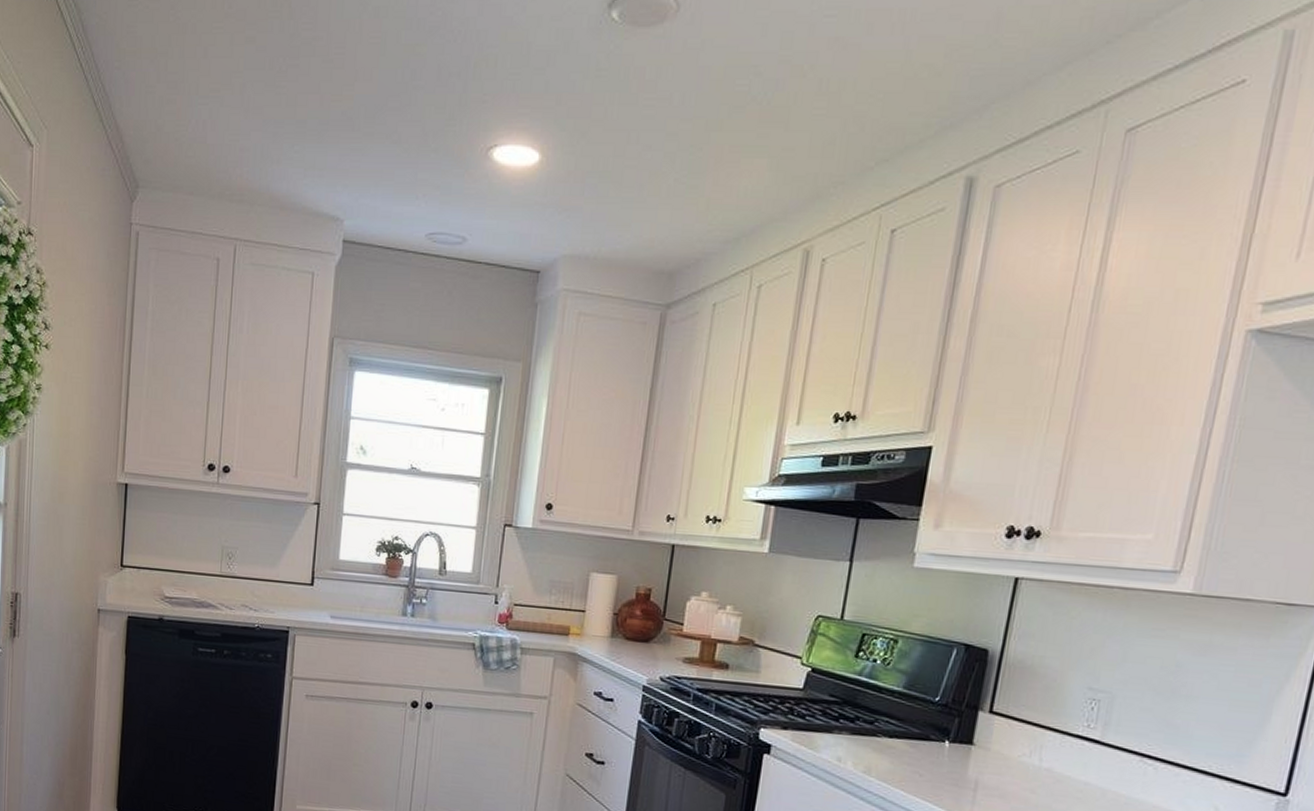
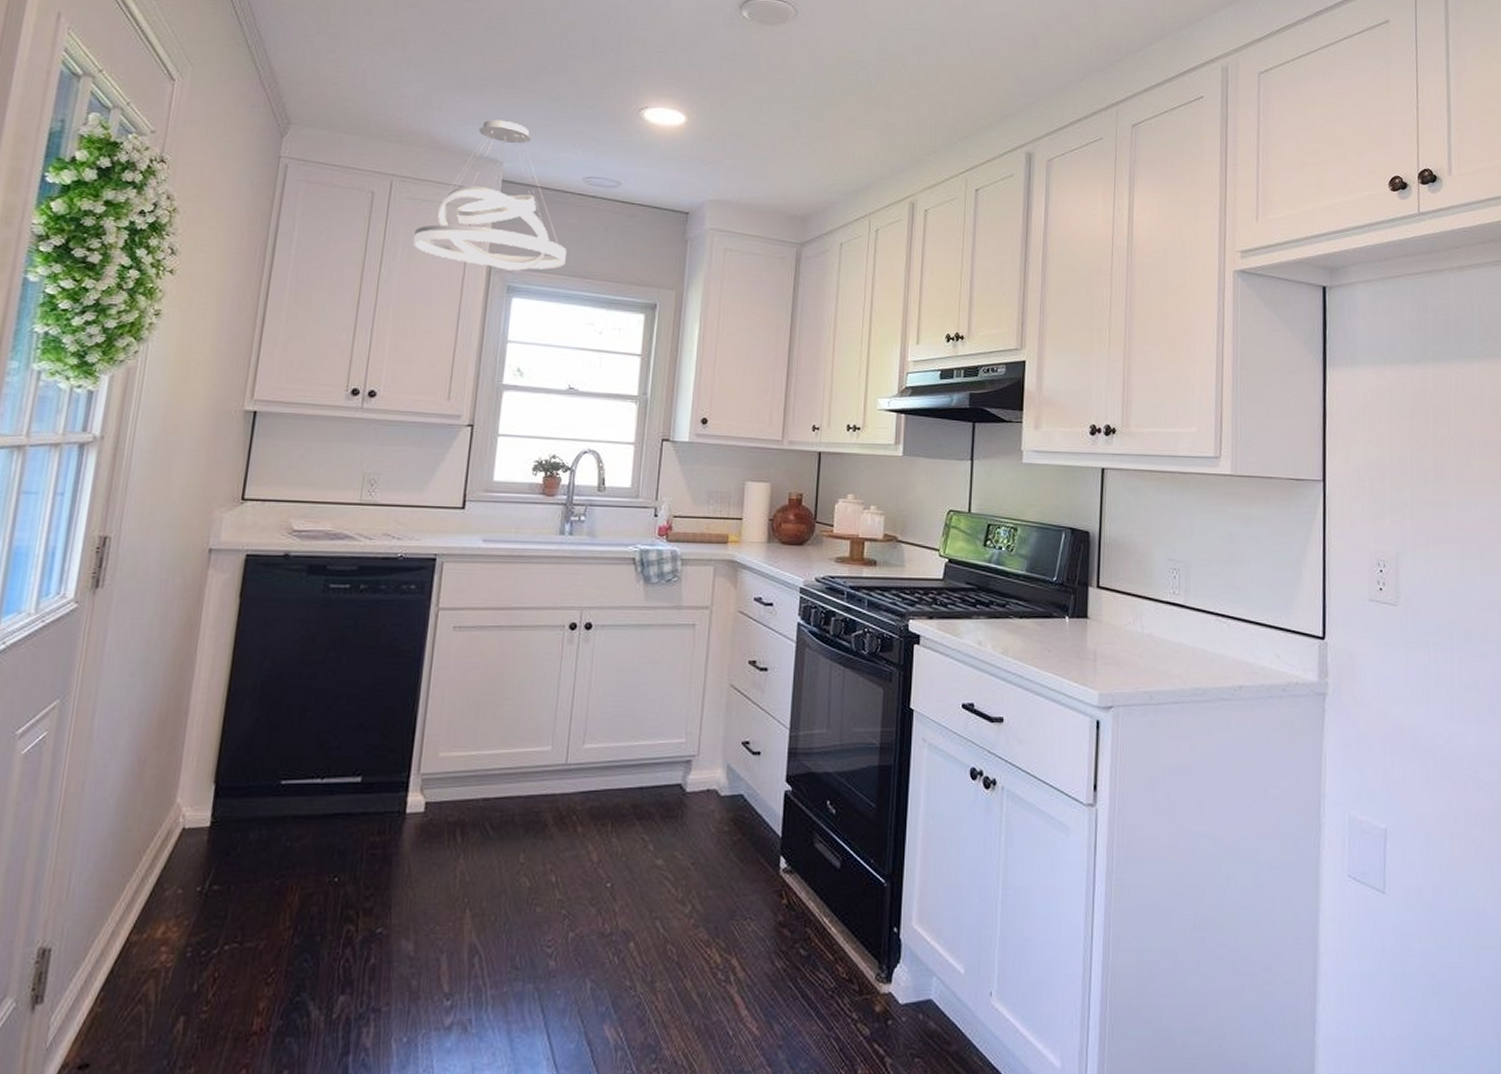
pendant light: none [258,170,409,342] -> present [413,119,567,271]

